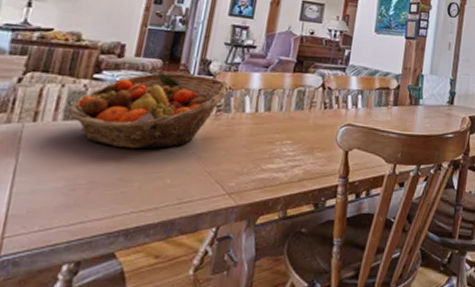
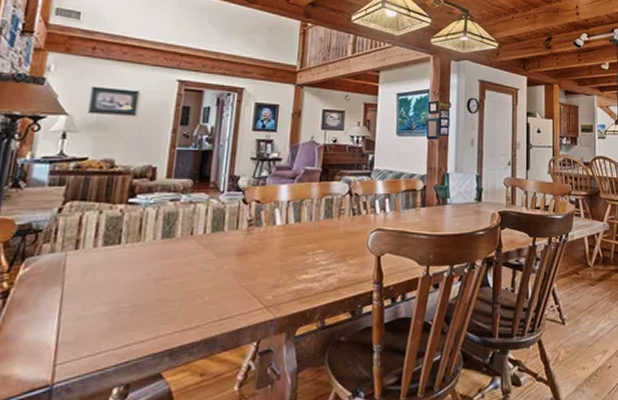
fruit basket: present [69,72,231,149] -> none [108,191,260,270]

